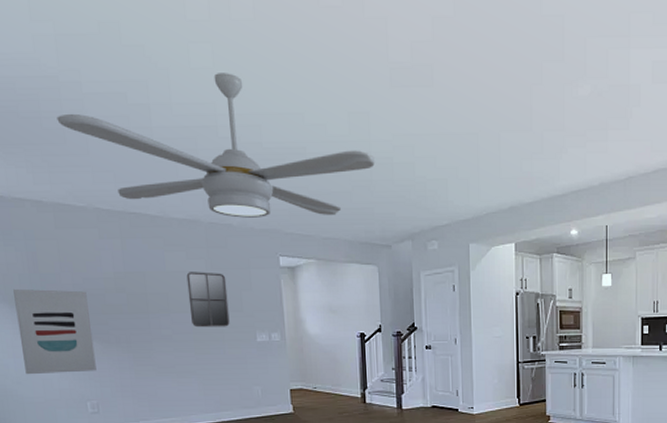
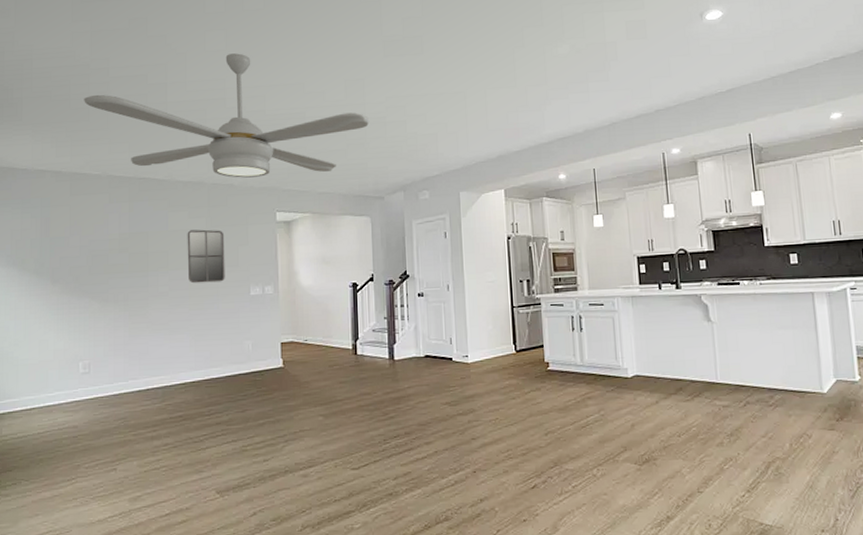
wall art: present [13,288,97,375] -> none [23,252,93,337]

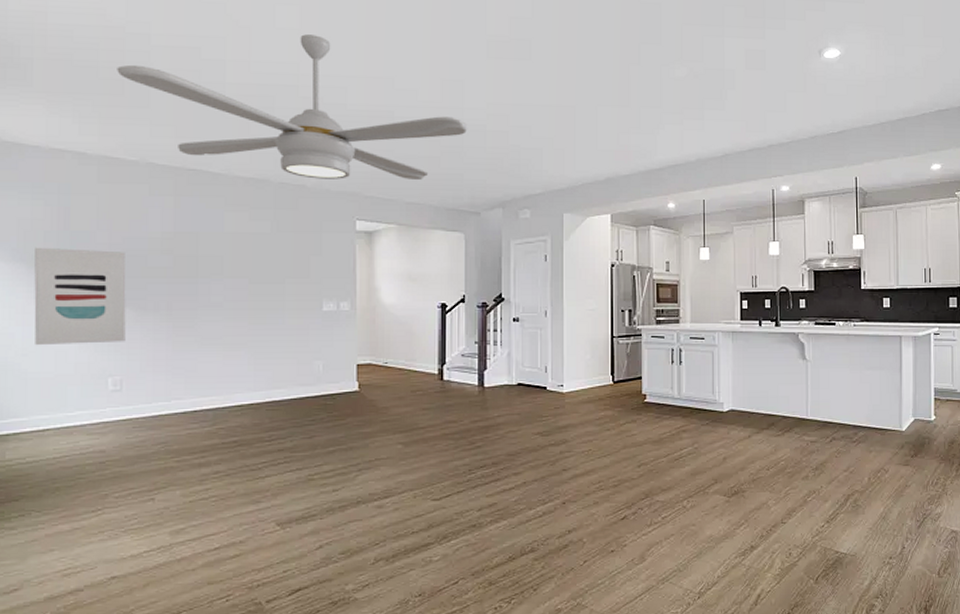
wall art: none [23,252,93,337] -> present [34,247,126,346]
home mirror: present [187,229,225,284] -> none [247,234,293,294]

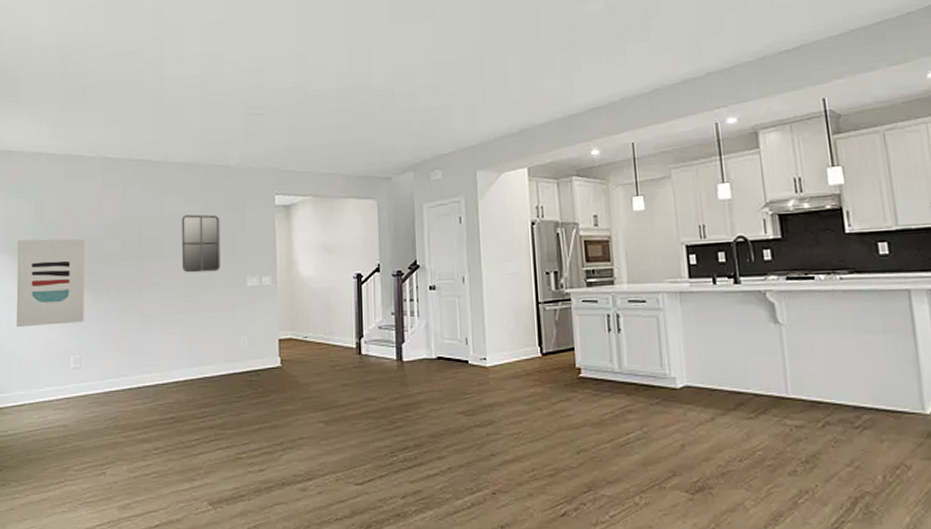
ceiling fan: present [117,34,468,180] -> none [80,24,376,159]
home mirror: none [247,234,293,294] -> present [181,214,220,273]

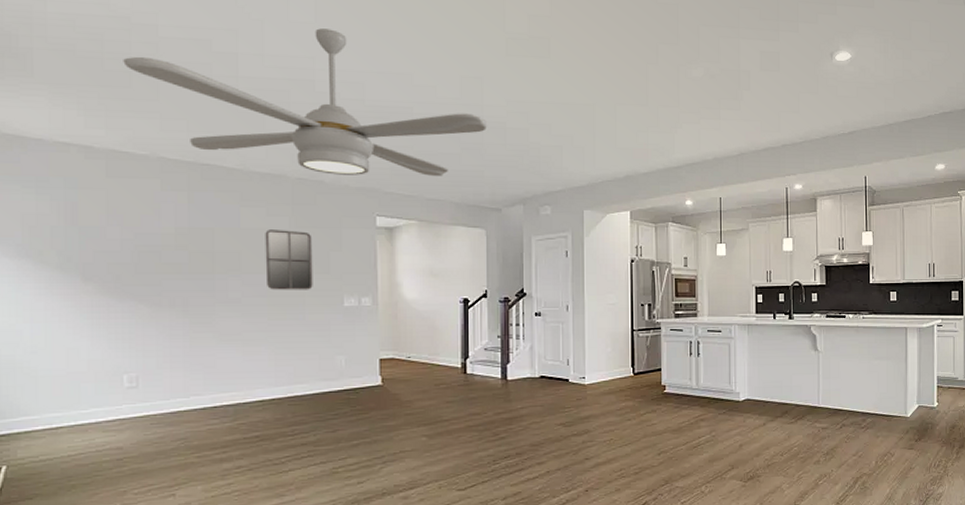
wall art: present [16,239,85,328] -> none [41,242,140,343]
ceiling fan: none [80,24,376,159] -> present [123,28,488,176]

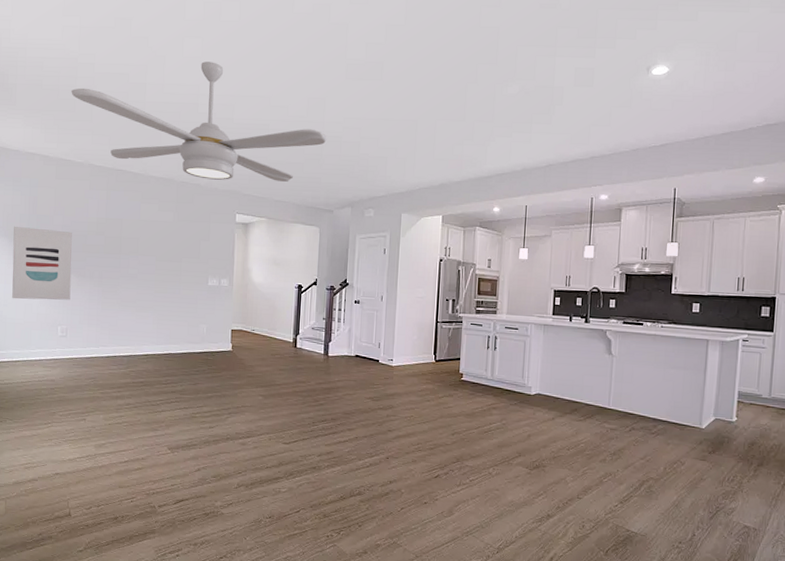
wall art: none [41,242,140,343] -> present [12,226,72,300]
home mirror: present [265,230,313,290] -> none [155,222,189,271]

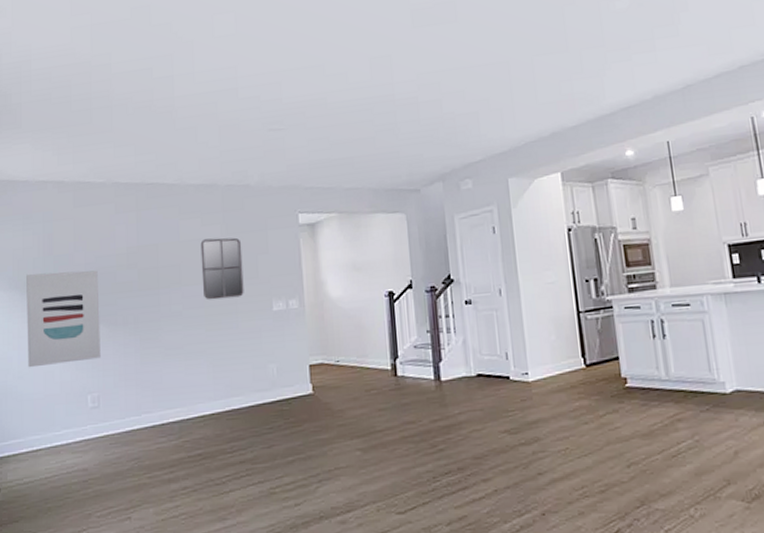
ceiling fan: present [71,61,327,182] -> none [85,36,400,177]
home mirror: none [155,222,189,271] -> present [200,237,244,300]

